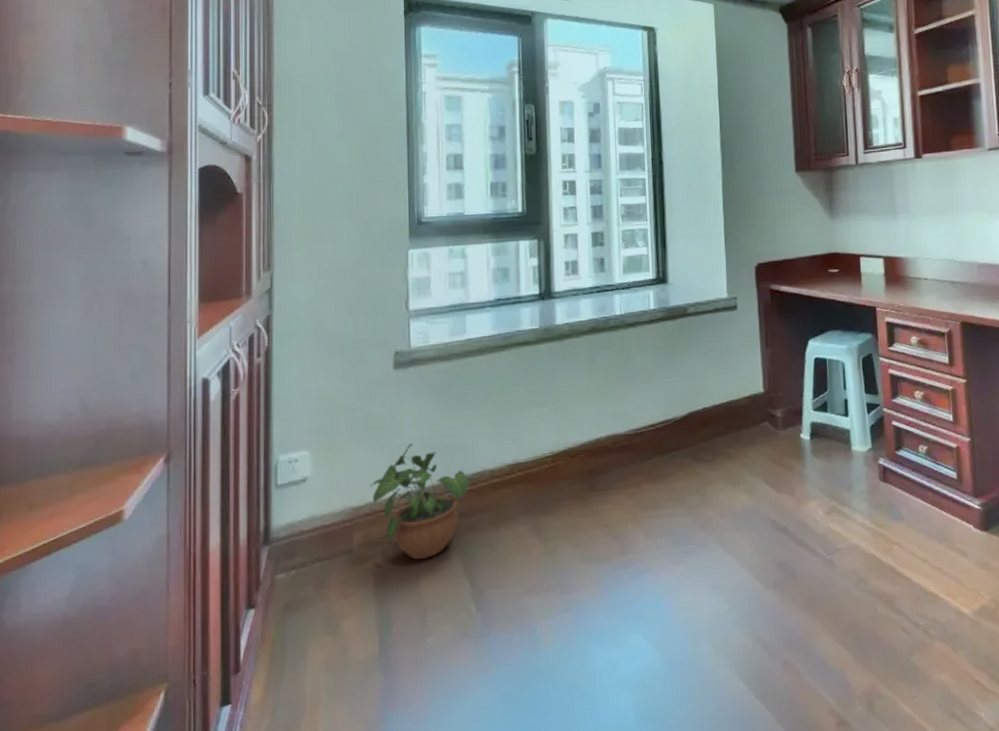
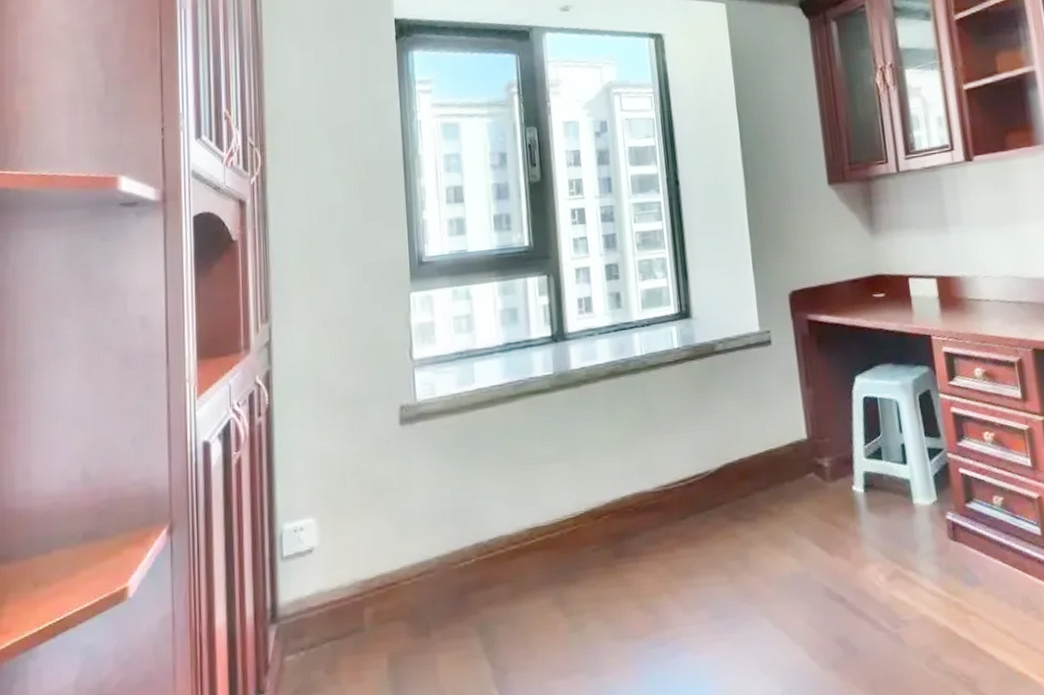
potted plant: present [370,443,470,560] -> none [380,506,486,638]

